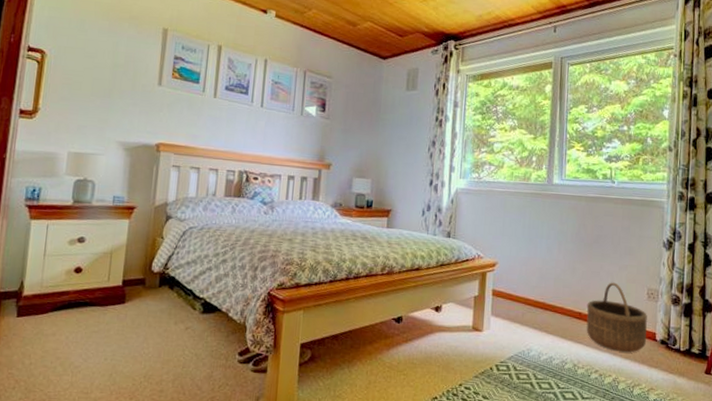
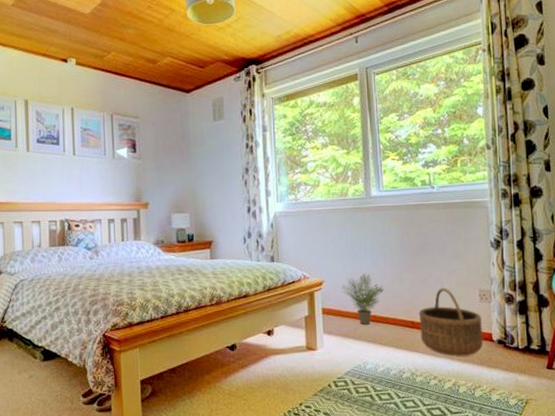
potted plant: none [514,259,554,311] -> present [342,273,383,325]

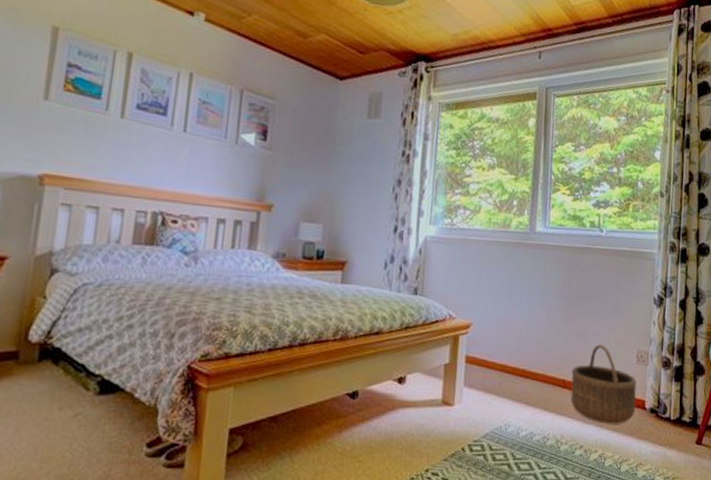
potted plant: present [342,273,383,325] -> none [491,319,536,379]

